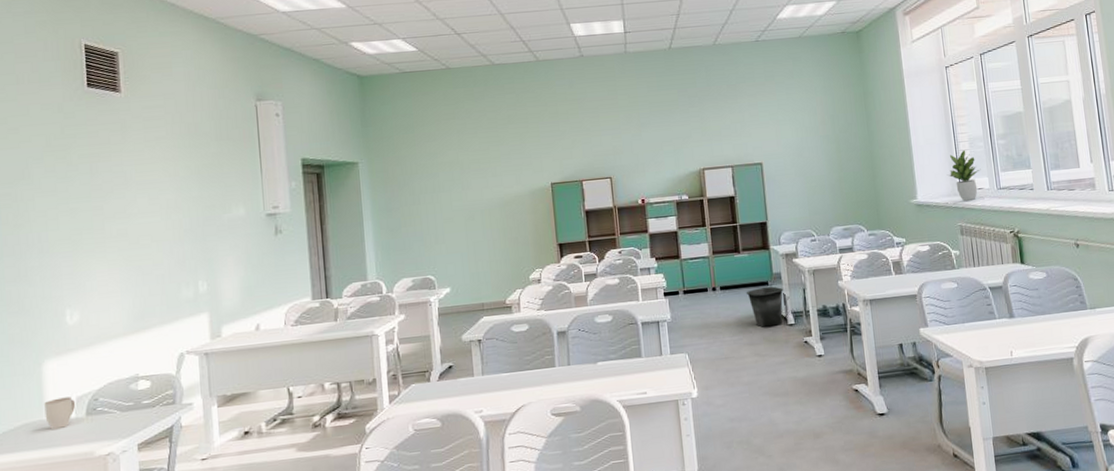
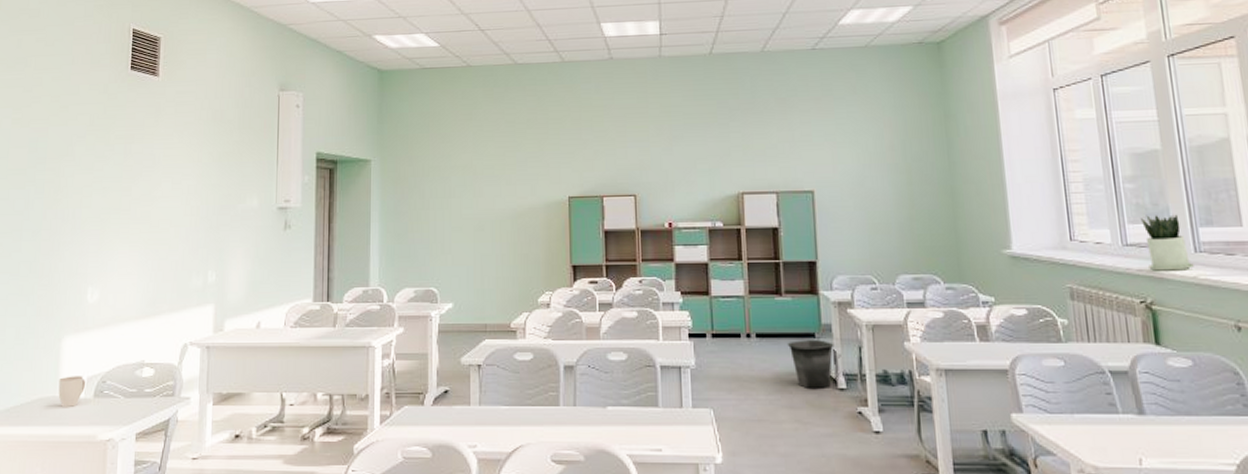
potted plant: present [947,150,981,202] -> none [1053,194,1100,258]
planter: none [1009,162,1047,207] -> present [1139,214,1194,271]

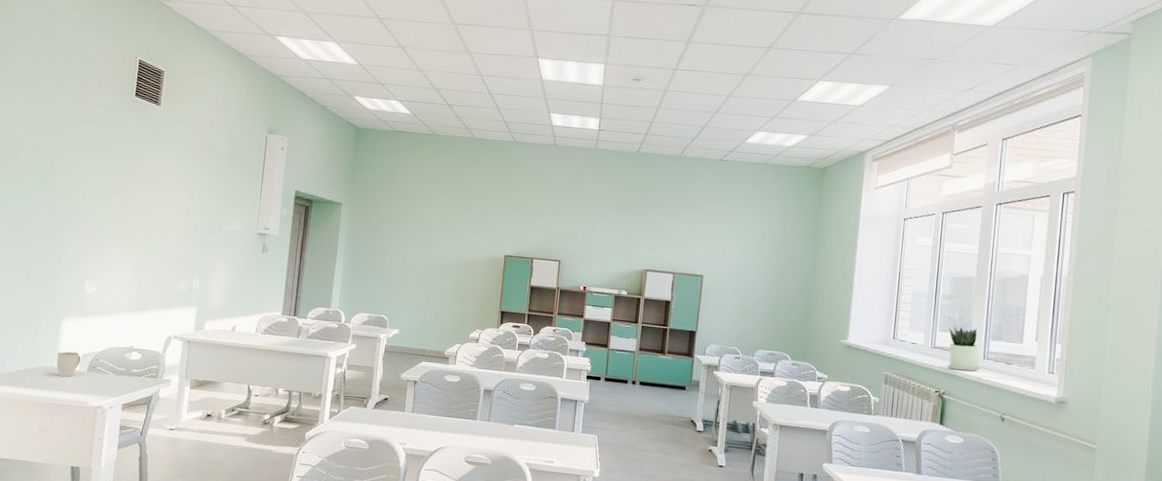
waste bin: present [787,340,834,390] -> none [662,390,699,430]

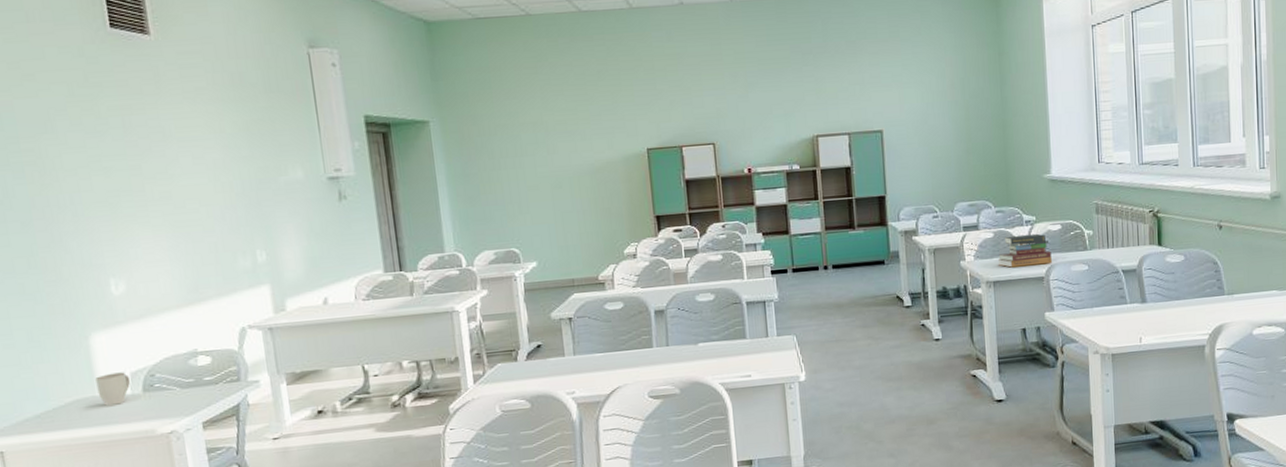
books: none [787,387,838,420] -> present [998,233,1052,268]
planter: present [947,326,981,372] -> none [1154,135,1192,184]

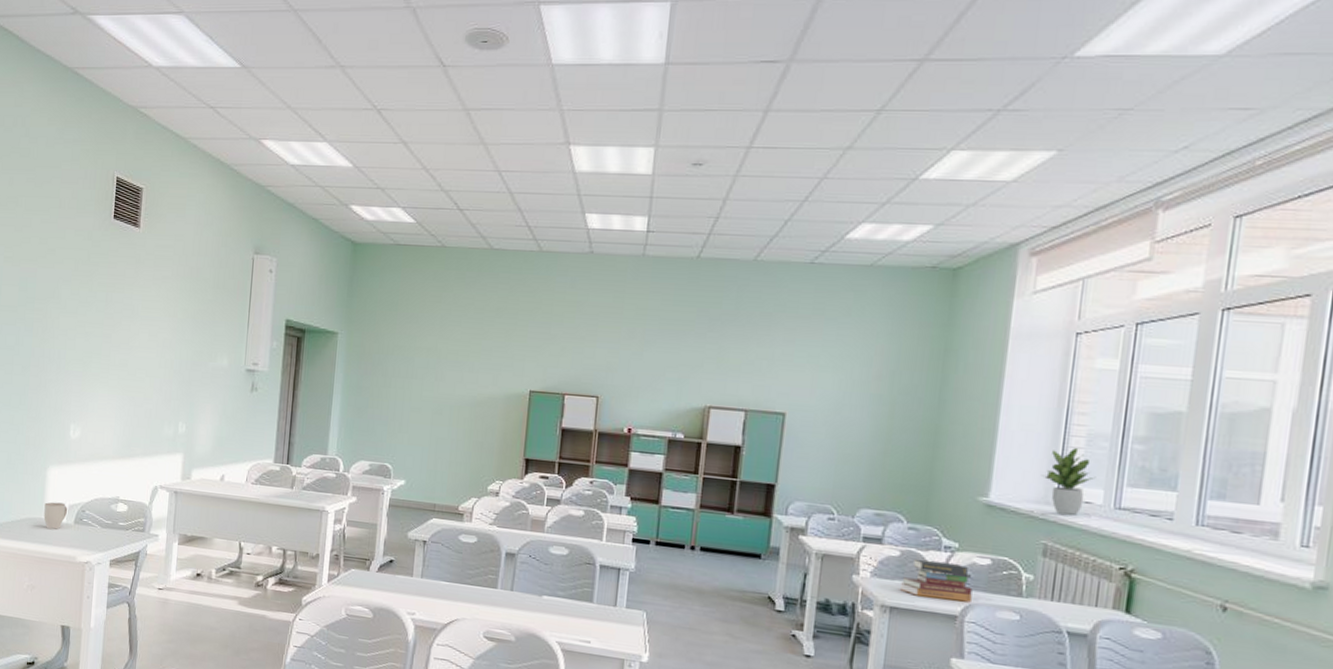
potted plant: none [1086,121,1123,178] -> present [1042,448,1096,516]

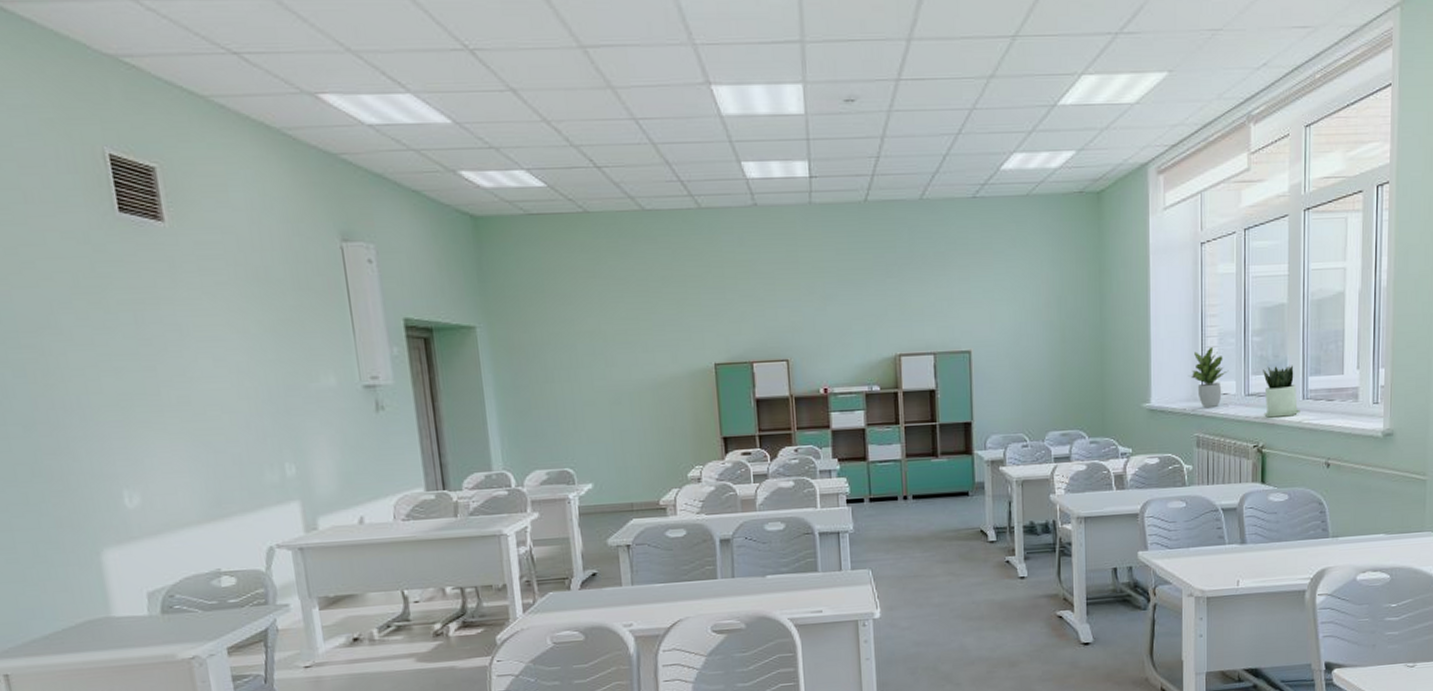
mug: present [43,502,68,530] -> none [109,592,148,629]
books: present [900,558,973,603] -> none [1091,467,1147,503]
planter: none [1138,480,1191,543] -> present [1262,365,1300,418]

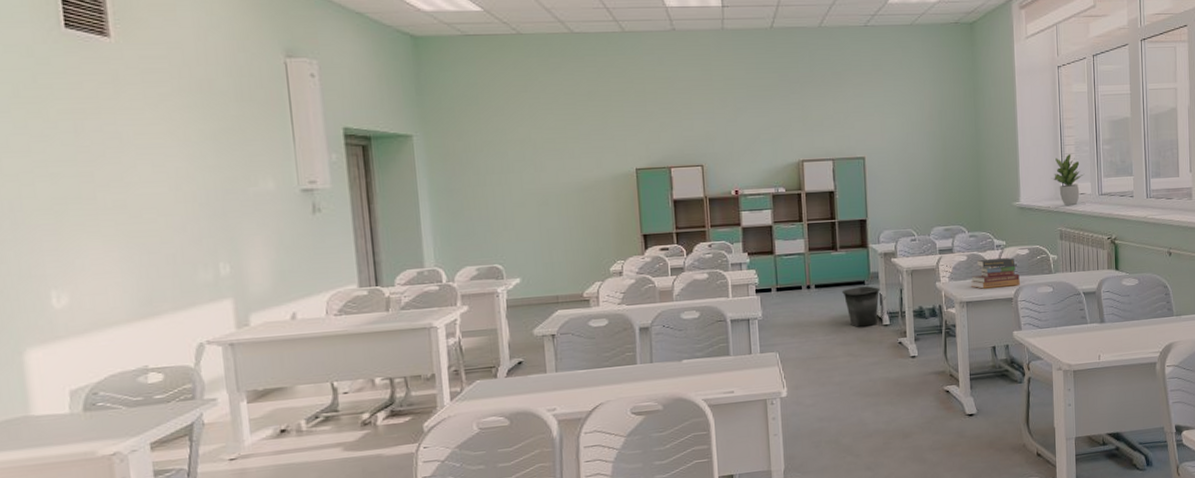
waste bin: none [942,497,986,544] -> present [841,286,881,328]
books: none [1091,467,1147,503] -> present [971,257,1020,289]
planter: present [1262,365,1300,418] -> none [1112,169,1145,214]

